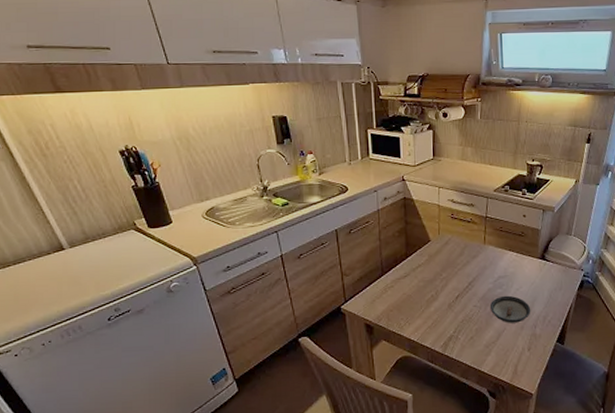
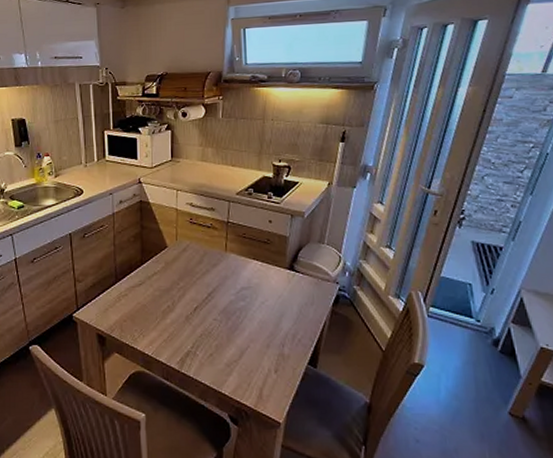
saucer: present [489,295,531,323] -> none [231,309,278,340]

